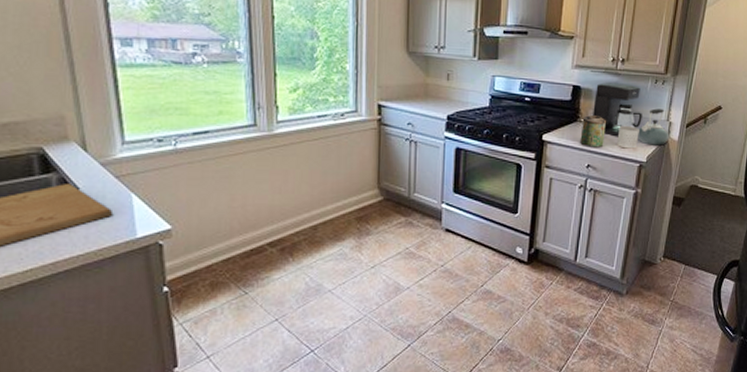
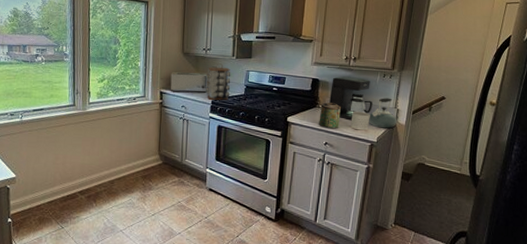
toaster: none [391,77,441,106] -> present [170,72,208,94]
spice rack: none [439,65,472,116] -> present [206,62,231,101]

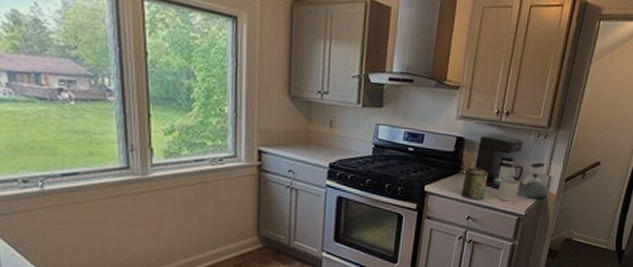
toaster: present [170,72,208,94] -> none [272,123,324,154]
spice rack: present [206,62,231,101] -> none [321,111,356,164]

